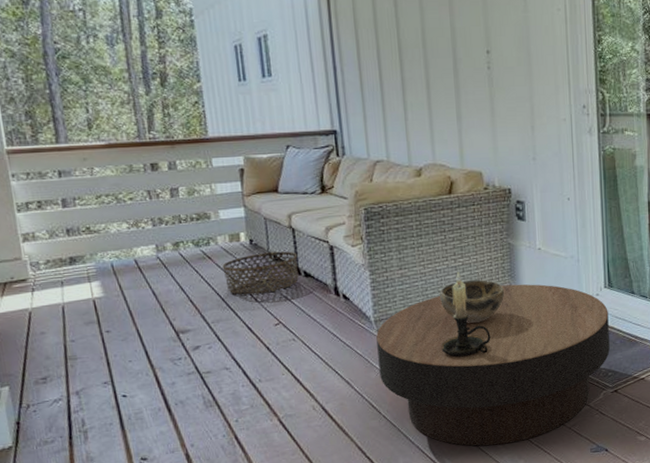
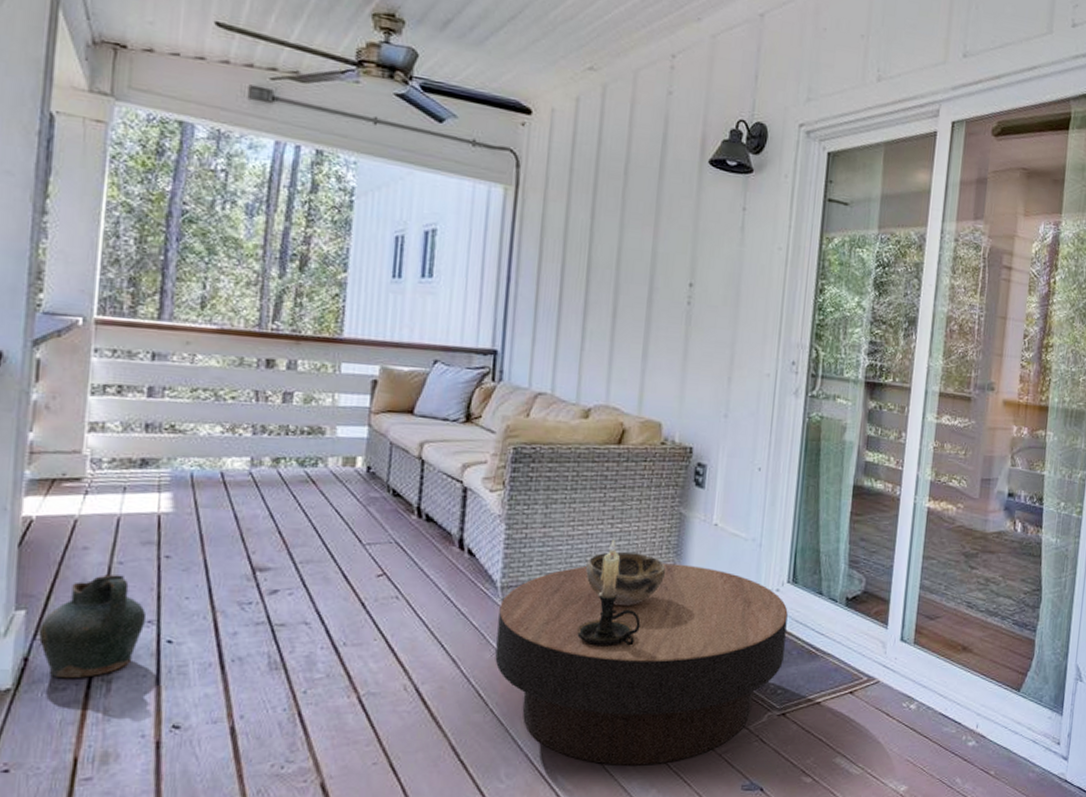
ceramic jug: none [22,350,103,434] -> present [38,574,147,679]
basket: present [222,251,299,295] -> none [327,484,422,535]

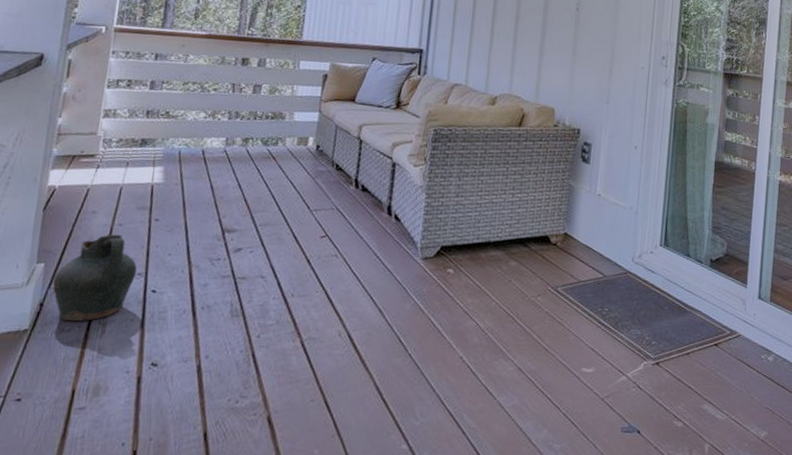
coffee table: present [495,563,788,765] -> none [414,228,661,407]
candle holder: present [577,539,641,647] -> none [482,207,536,301]
decorative bowl: present [586,552,666,606] -> none [491,218,558,265]

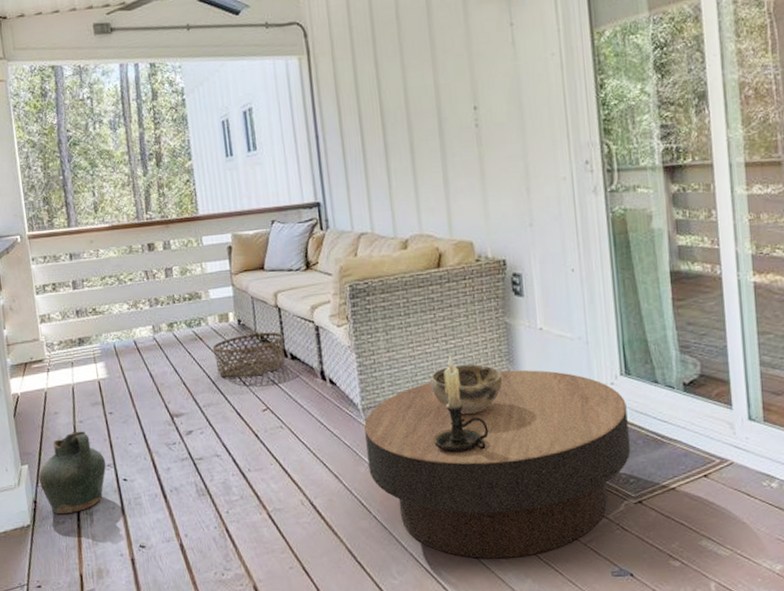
basket: none [283,160,360,203] -> present [212,331,285,378]
coffee table: none [414,228,661,407] -> present [364,369,630,559]
candle holder: none [482,207,536,301] -> present [433,354,489,453]
decorative bowl: none [491,218,558,265] -> present [430,364,503,415]

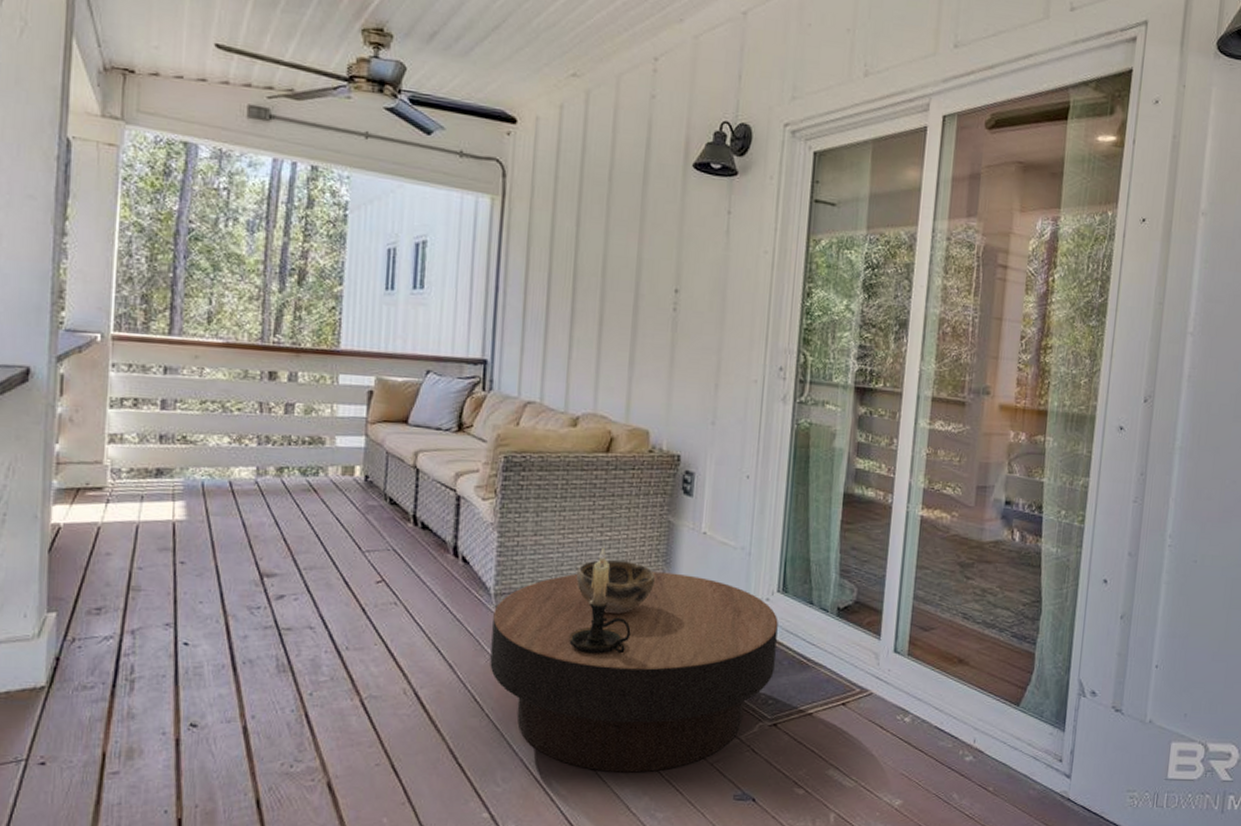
ceramic jug: present [38,431,107,515] -> none [68,579,165,678]
basket: present [212,331,285,378] -> none [328,493,418,543]

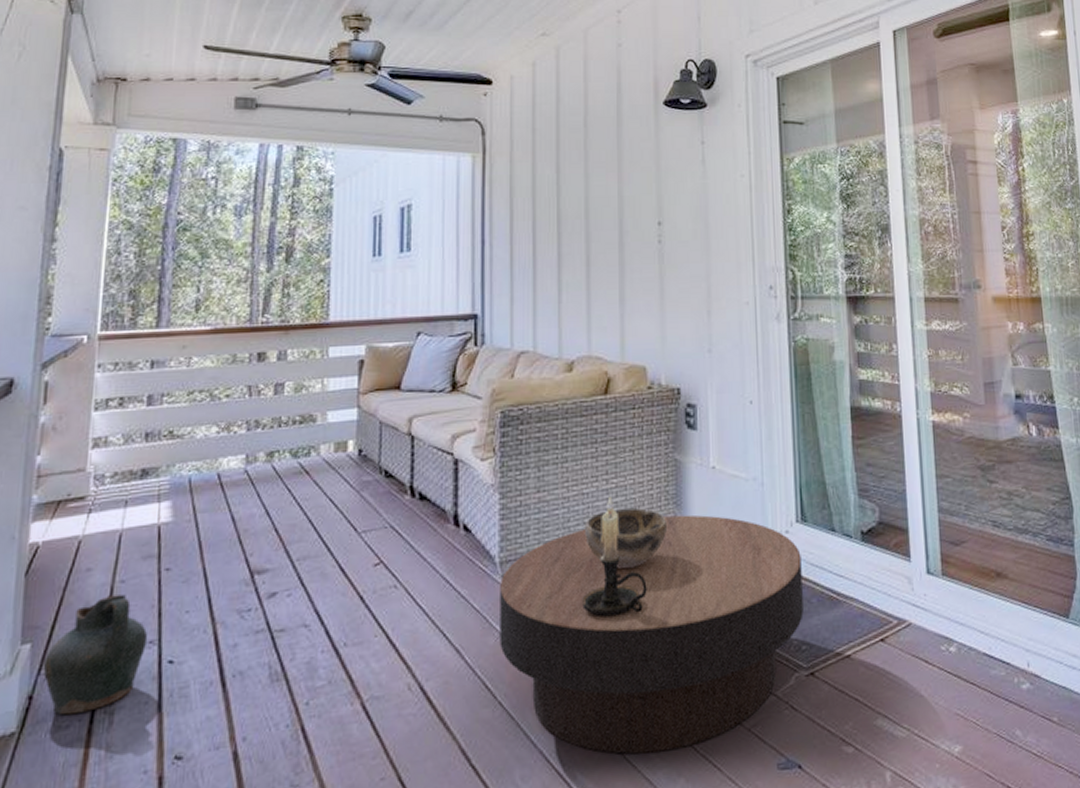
ceramic jug: none [68,579,165,678] -> present [42,594,148,715]

